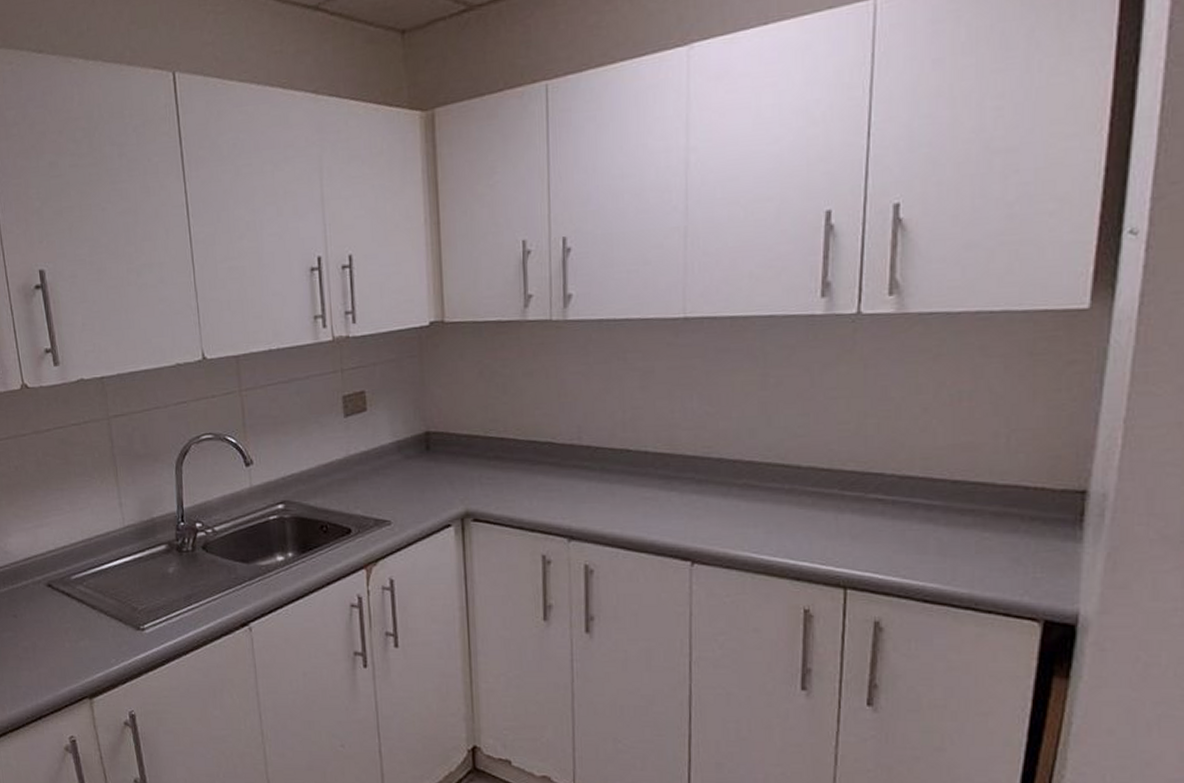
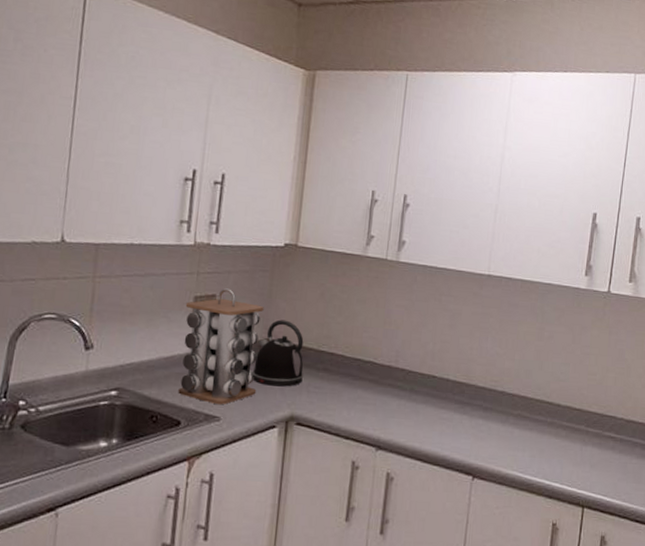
spice rack: none [335,382,424,508] -> present [178,288,264,405]
kettle: none [416,408,474,482] -> present [252,319,304,387]

